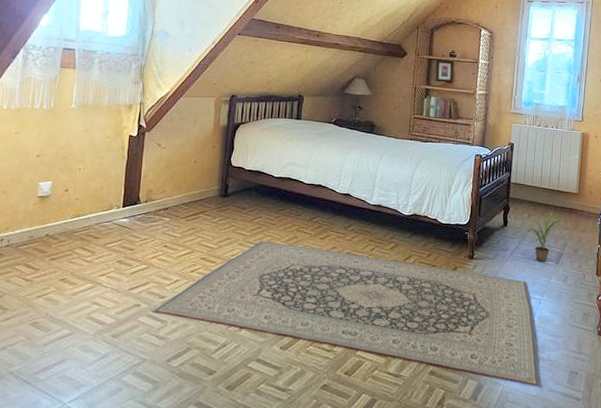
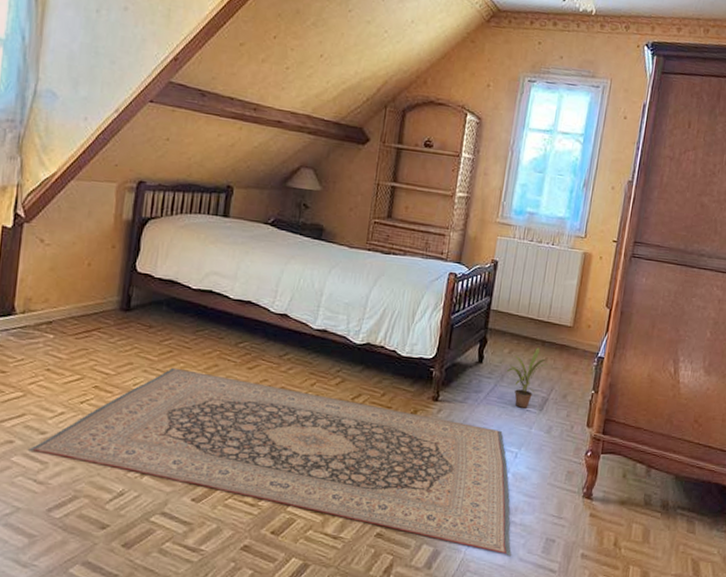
books: present [423,96,460,120] -> none [386,195,433,228]
picture frame: present [435,59,454,83] -> none [404,149,430,181]

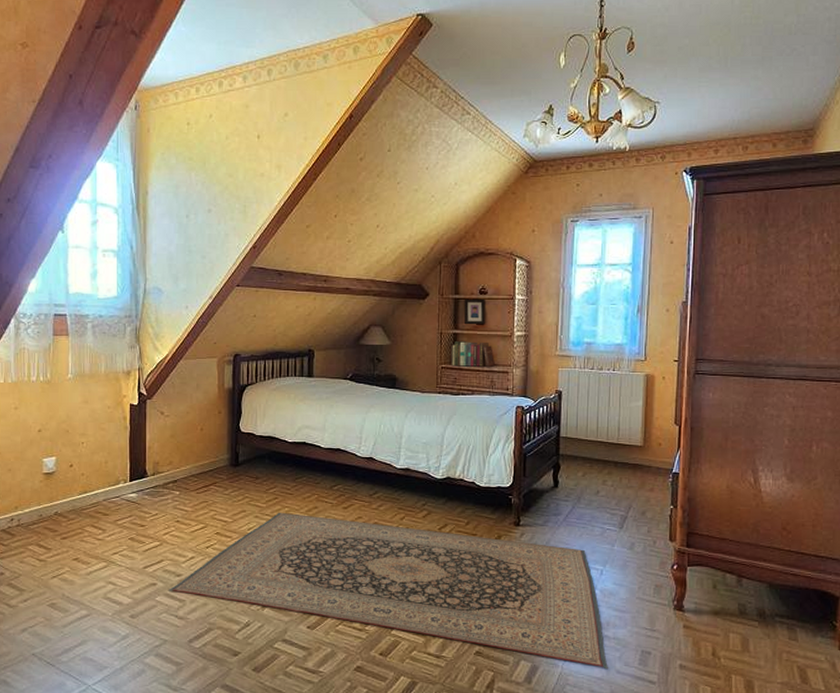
books: none [386,195,433,228] -> present [452,341,496,368]
picture frame: none [404,149,430,181] -> present [463,298,485,325]
potted plant: present [506,347,551,408] -> none [582,468,625,527]

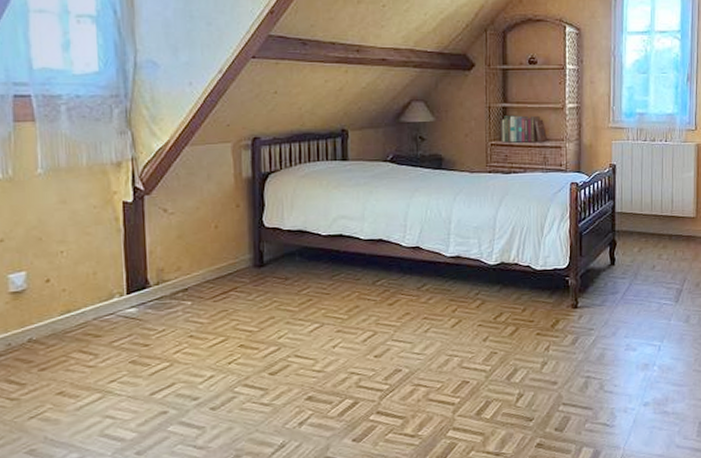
area rug: present [169,512,608,670] -> none [184,315,668,446]
picture frame: present [463,298,485,325] -> none [512,69,536,98]

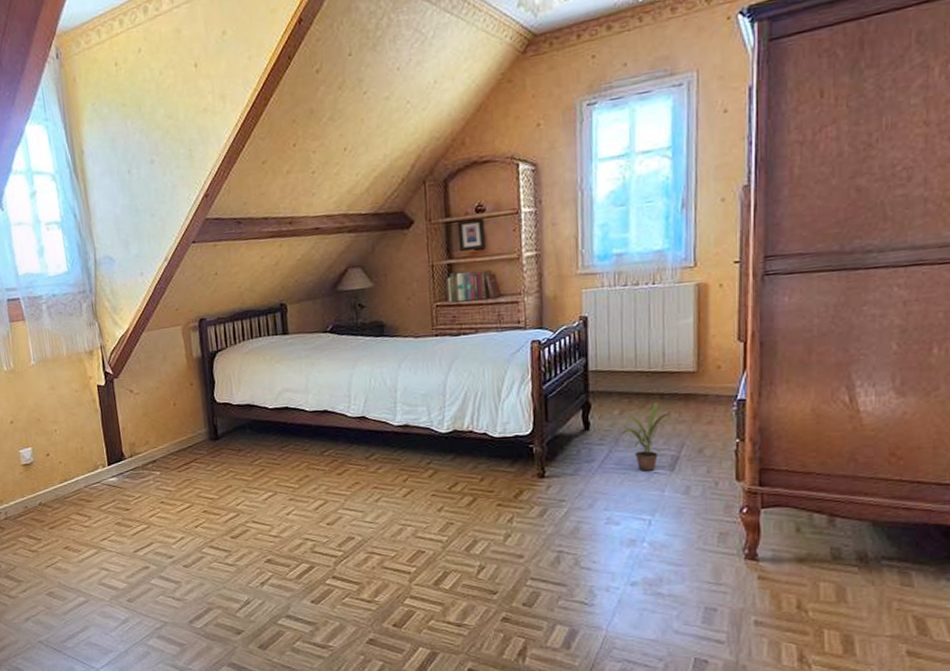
picture frame: none [512,69,536,98] -> present [457,217,485,252]
potted plant: none [638,242,680,302] -> present [620,402,675,471]

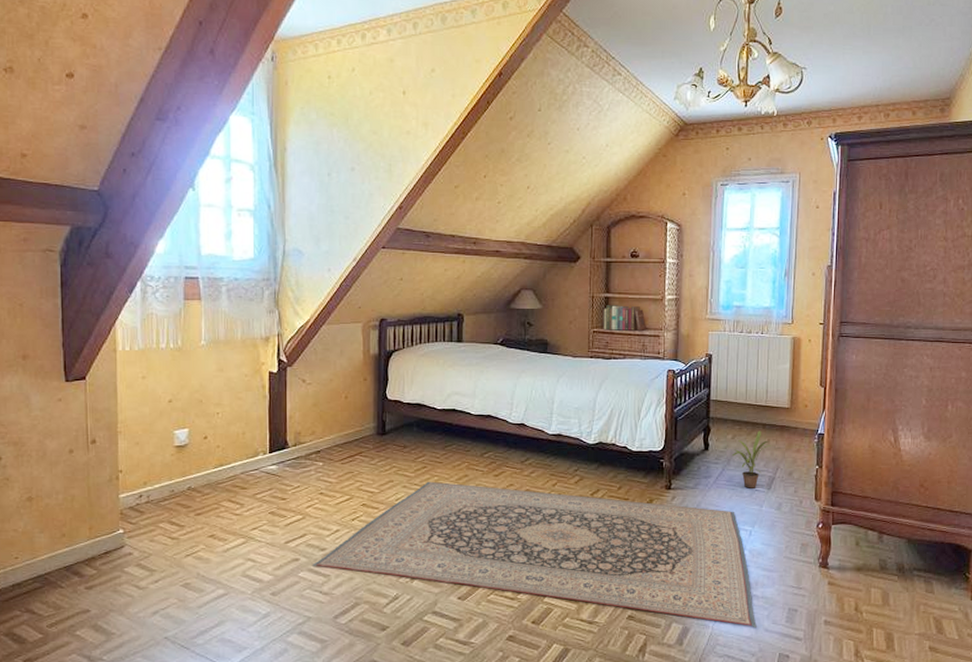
area rug: none [162,484,663,630] -> present [312,481,757,628]
picture frame: present [457,217,485,252] -> none [615,262,637,289]

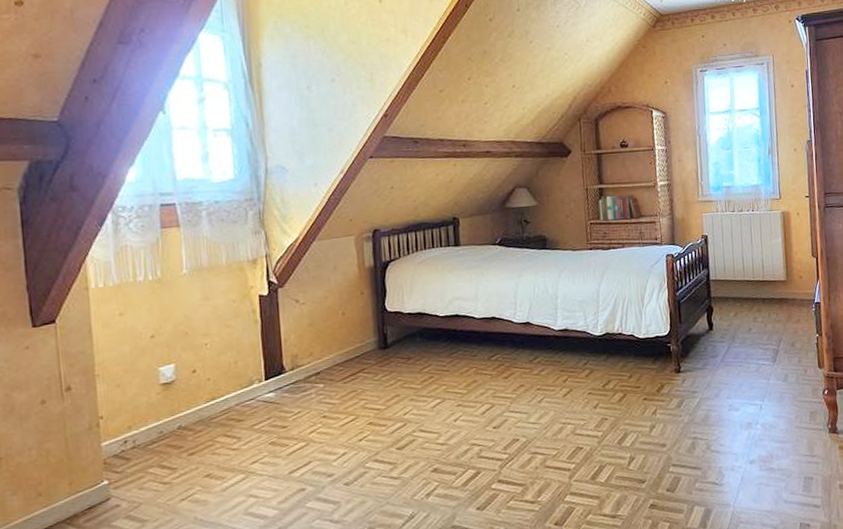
area rug: present [312,481,757,628] -> none [320,387,776,501]
potted plant: present [731,430,773,488] -> none [735,305,774,363]

